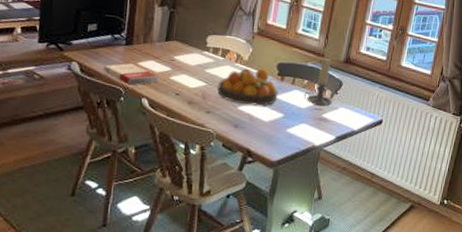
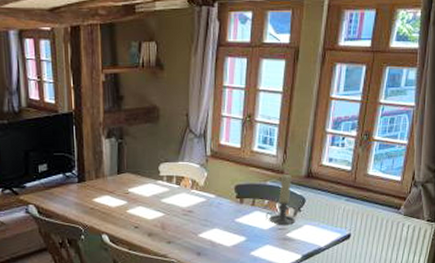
book: present [103,63,158,86] -> none [59,201,115,223]
fruit bowl: present [216,68,278,106] -> none [175,192,238,232]

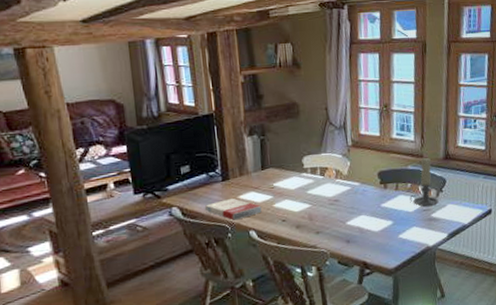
book: none [59,201,115,223] -> present [204,198,262,221]

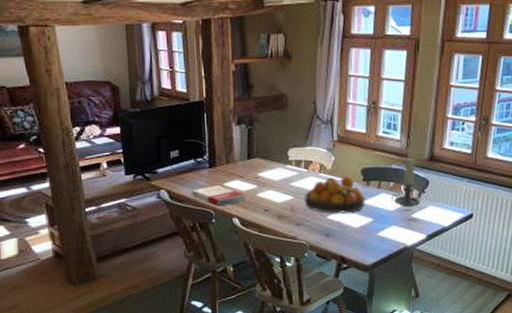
fruit bowl: none [322,179,384,219] -> present [304,176,365,214]

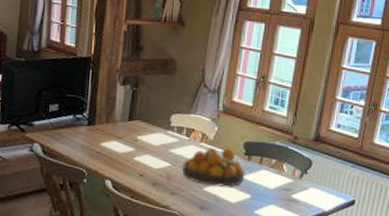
book: present [191,185,246,207] -> none [65,144,122,167]
candle holder: present [391,157,420,207] -> none [272,135,302,187]

